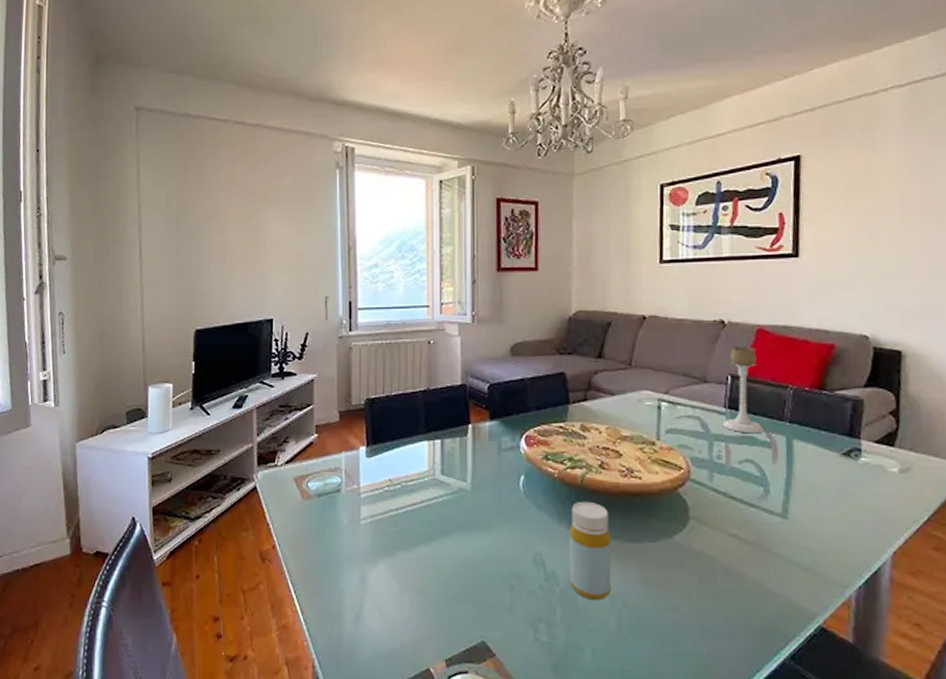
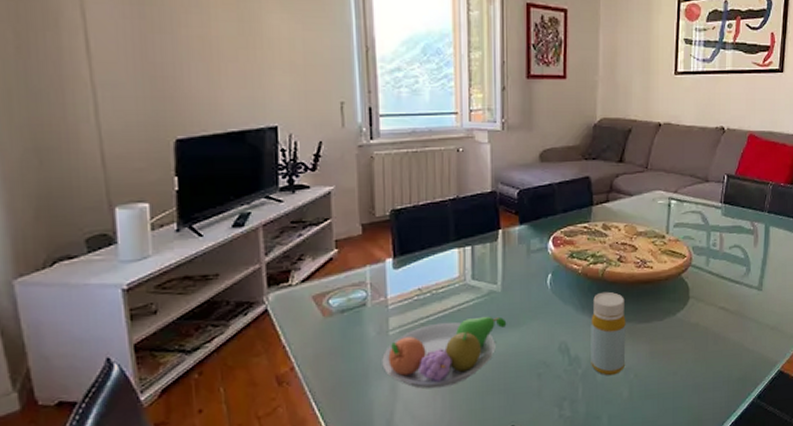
fruit bowl: none [353,515,477,587] -> present [382,316,507,389]
candle holder: present [722,347,764,434] -> none [718,150,749,224]

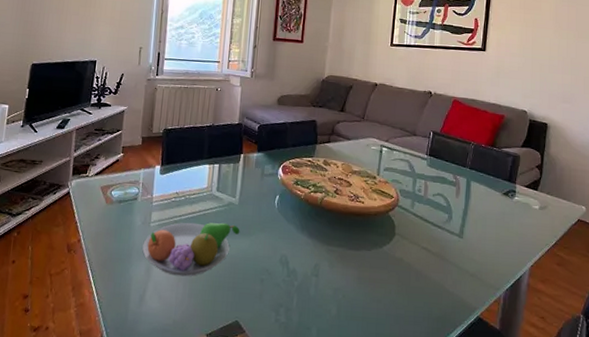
bottle: present [591,291,626,376] -> none [306,217,338,293]

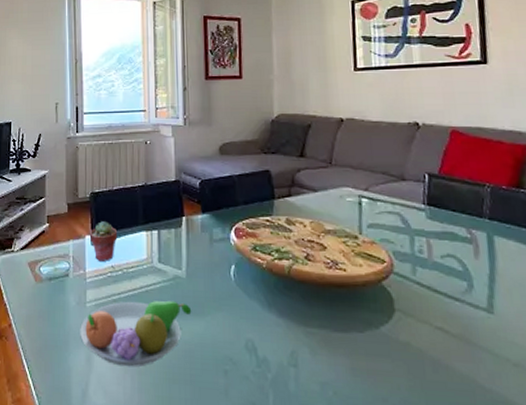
potted succulent: none [159,154,185,188] -> present [89,221,118,261]

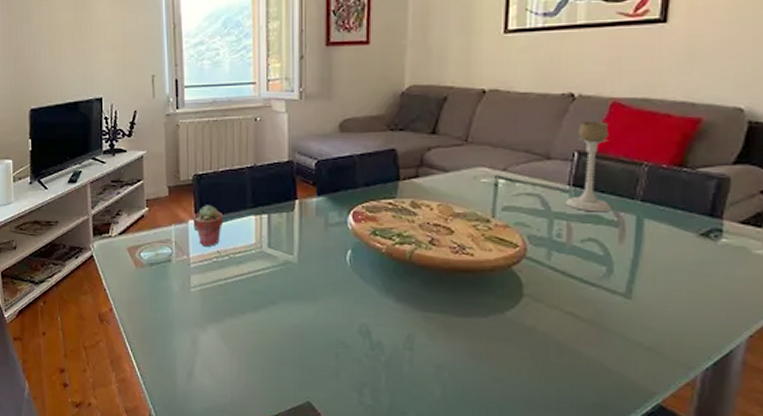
fruit bowl: present [80,300,192,367] -> none [184,285,303,350]
candle holder: none [422,147,464,230] -> present [565,121,611,213]

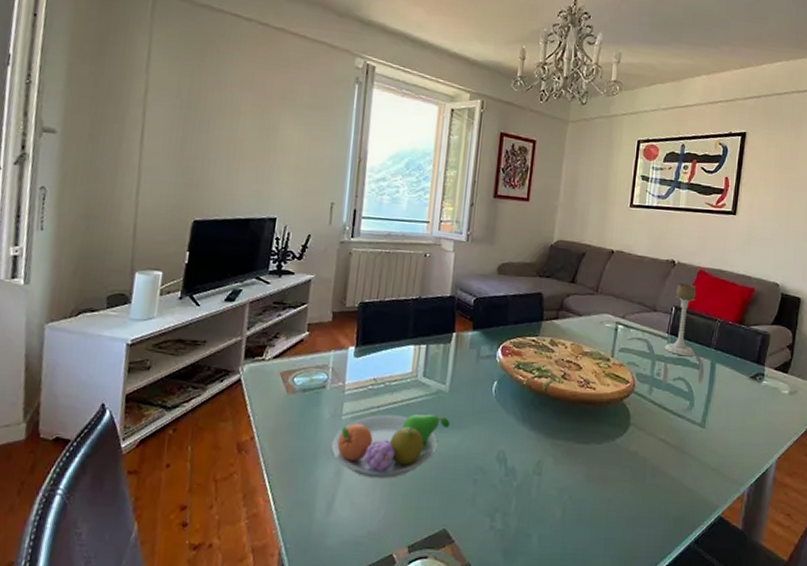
fruit bowl: none [184,285,303,350] -> present [331,414,451,479]
potted succulent: present [192,205,224,247] -> none [353,332,385,374]

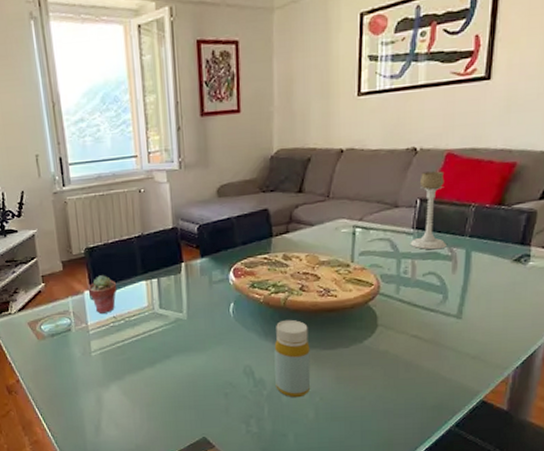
fruit bowl: present [331,414,451,479] -> none [87,341,194,402]
potted succulent: none [353,332,385,374] -> present [87,275,118,314]
bottle: none [526,406,565,494] -> present [274,319,311,398]

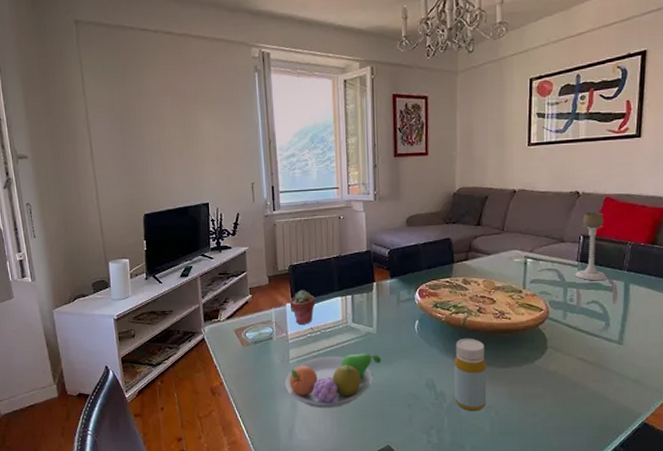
fruit bowl: none [87,341,194,402] -> present [285,353,382,408]

